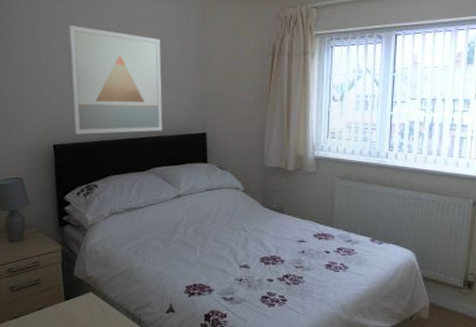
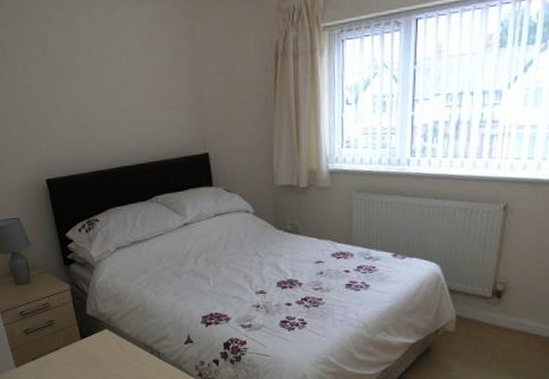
wall art: present [67,25,163,134] -> none [41,40,161,166]

